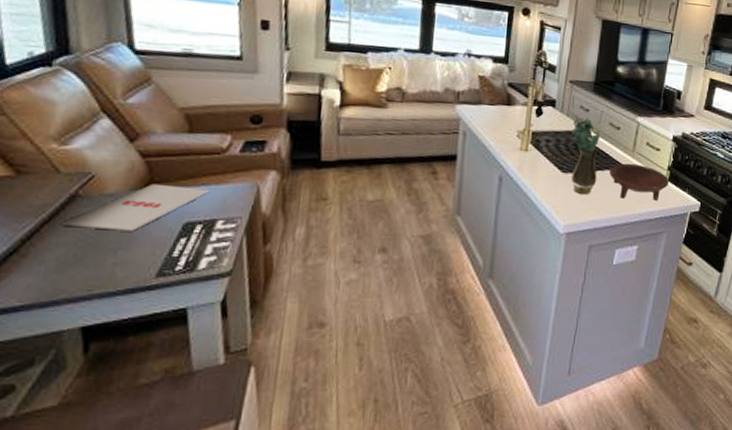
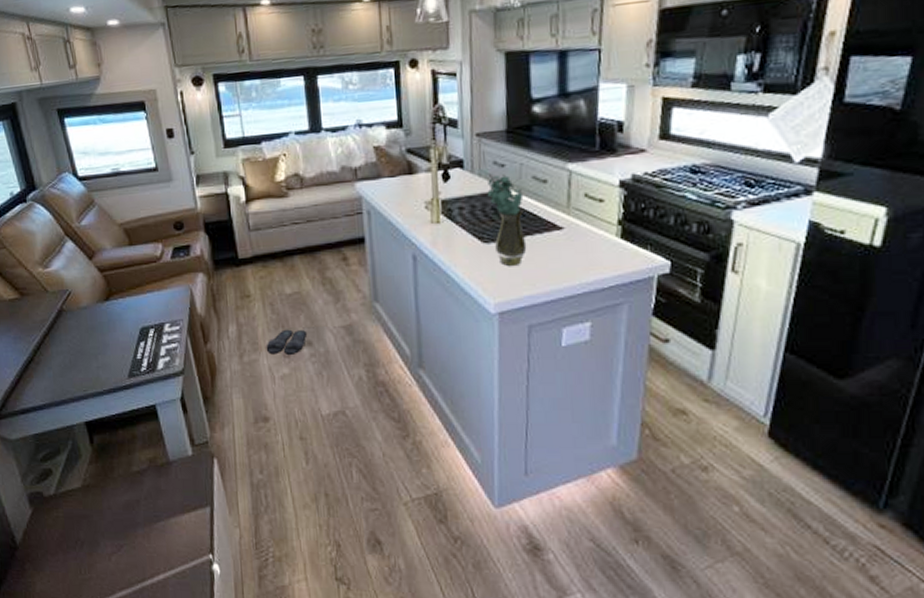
magazine: present [61,183,211,231] -> none [57,294,155,339]
slippers: none [335,235,382,260] -> present [266,329,307,355]
bowl: present [609,163,670,201] -> none [541,222,623,267]

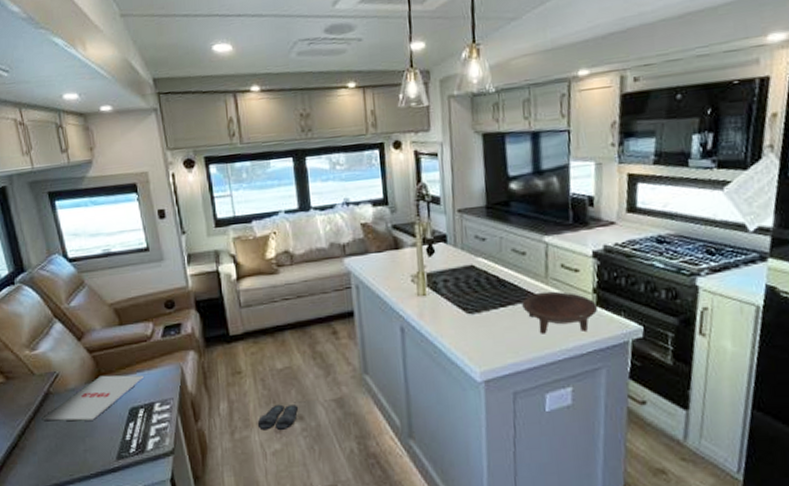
magazine: none [57,294,155,339] -> present [43,375,145,421]
vase: present [487,173,527,266] -> none [470,247,509,335]
bowl: none [541,222,623,267] -> present [522,291,598,334]

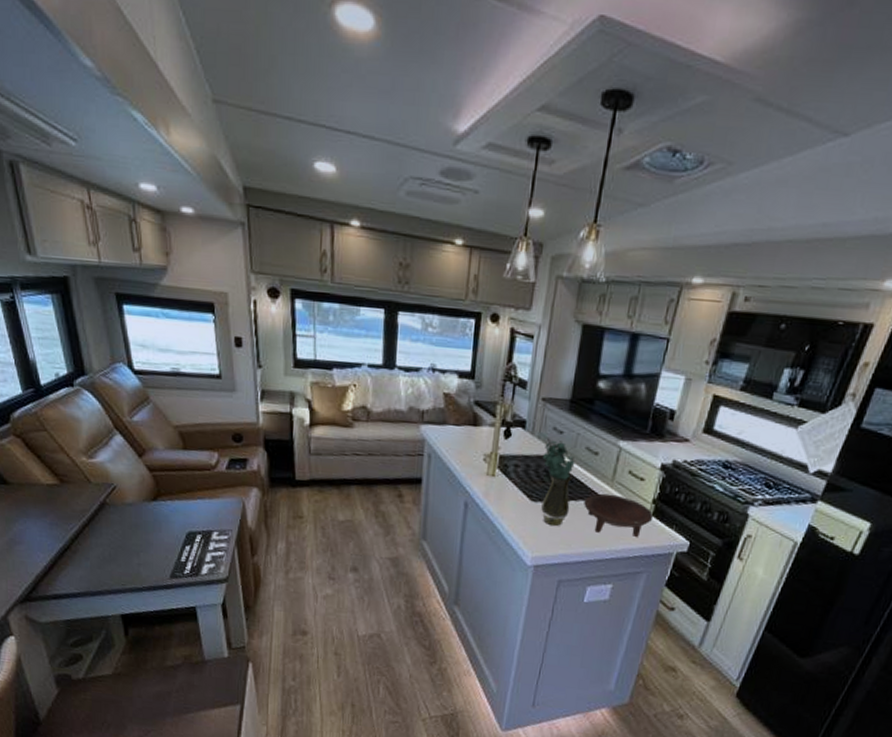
magazine: present [43,375,145,421] -> none [97,495,205,537]
slippers: present [257,404,298,431] -> none [312,553,353,577]
vase: none [470,247,509,335] -> present [541,438,575,526]

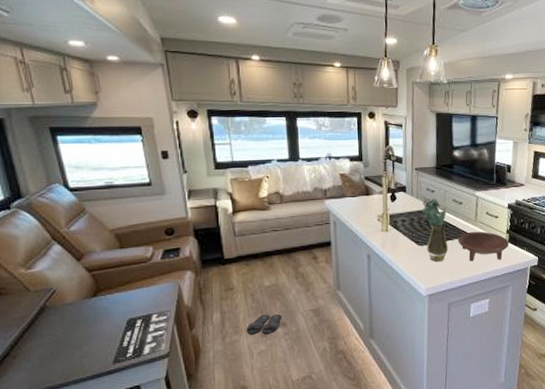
slippers: none [312,553,353,577] -> present [246,314,281,335]

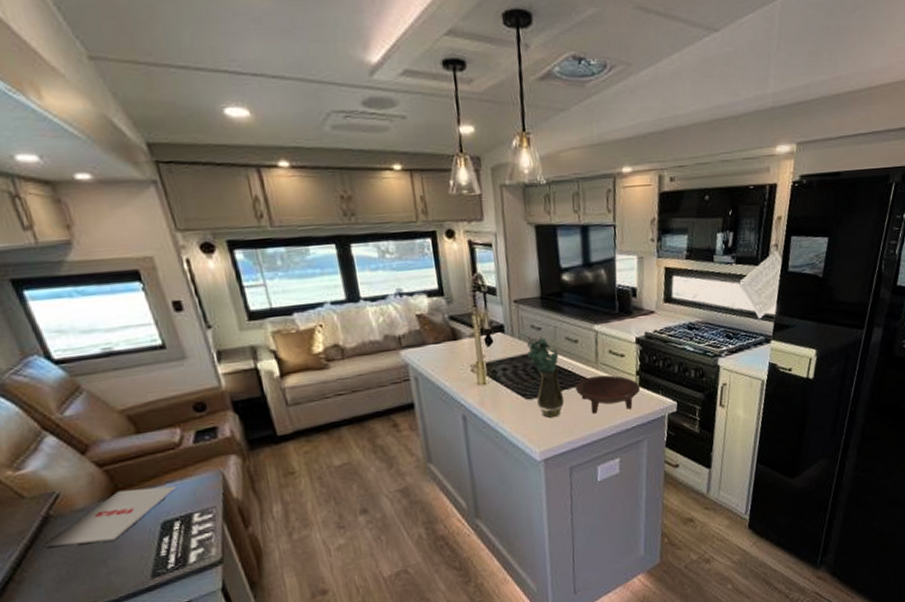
magazine: none [38,291,144,332] -> present [44,486,177,548]
slippers: present [246,314,281,335] -> none [317,499,362,528]

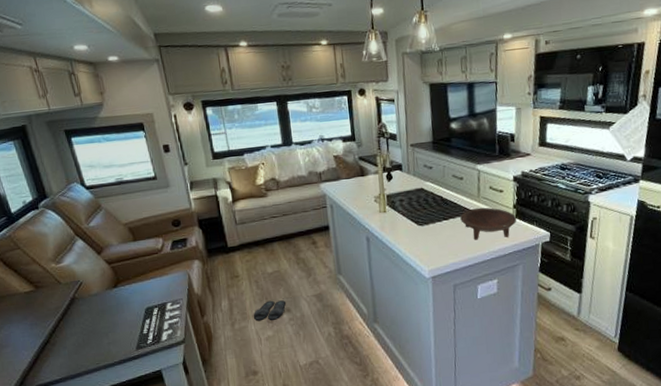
magazine: present [44,486,177,548] -> none [70,281,158,321]
slippers: none [317,499,362,528] -> present [253,300,286,321]
vase: present [527,336,565,418] -> none [420,174,451,242]

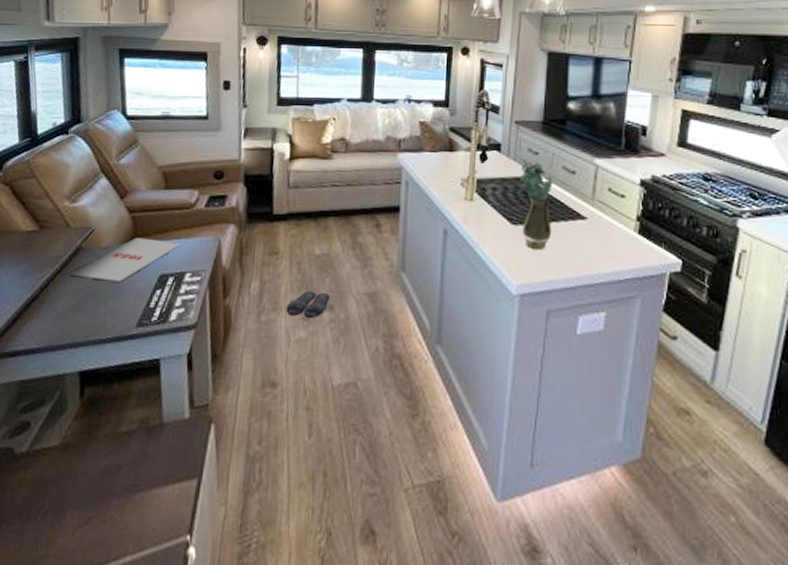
magazine: none [70,281,158,321] -> present [69,237,181,282]
vase: none [420,174,451,242] -> present [520,159,553,249]
bowl: present [460,207,517,240] -> none [566,212,640,258]

